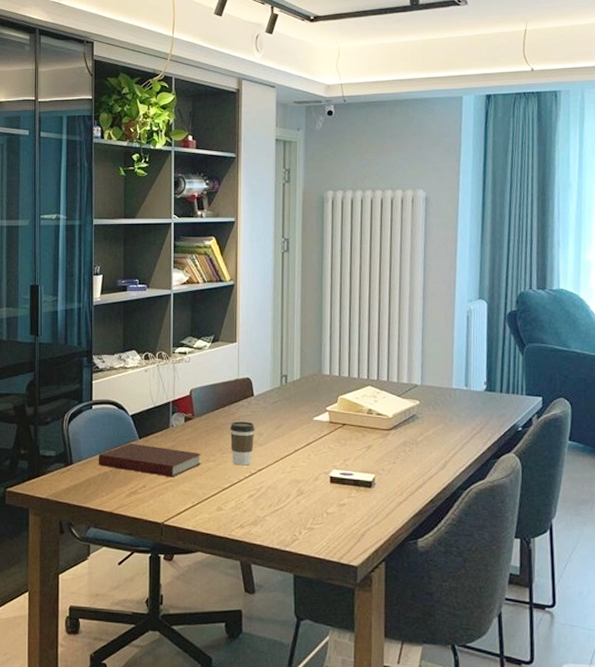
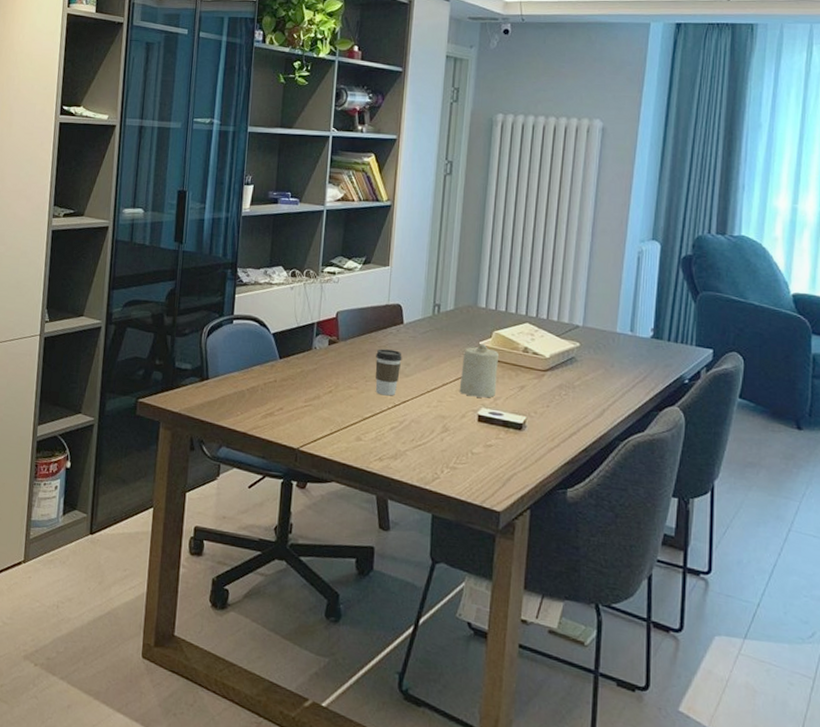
notebook: present [98,442,201,478] -> none [235,362,343,402]
candle: none [310,409,346,460] -> present [459,344,498,398]

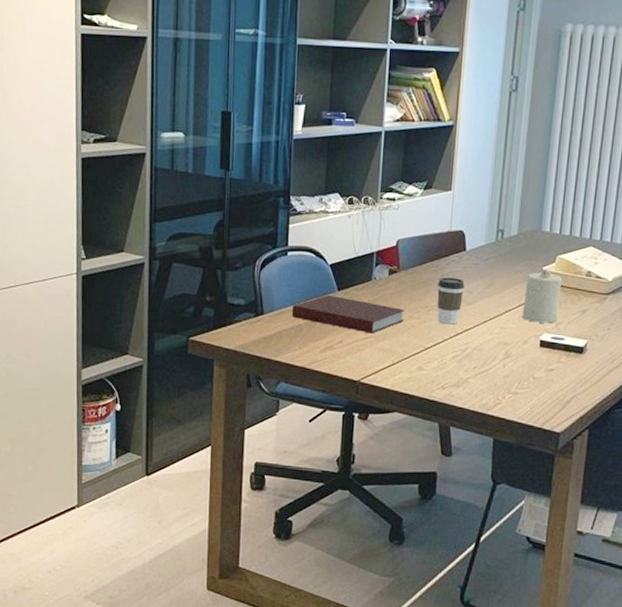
notebook: none [235,362,343,402] -> present [291,294,404,334]

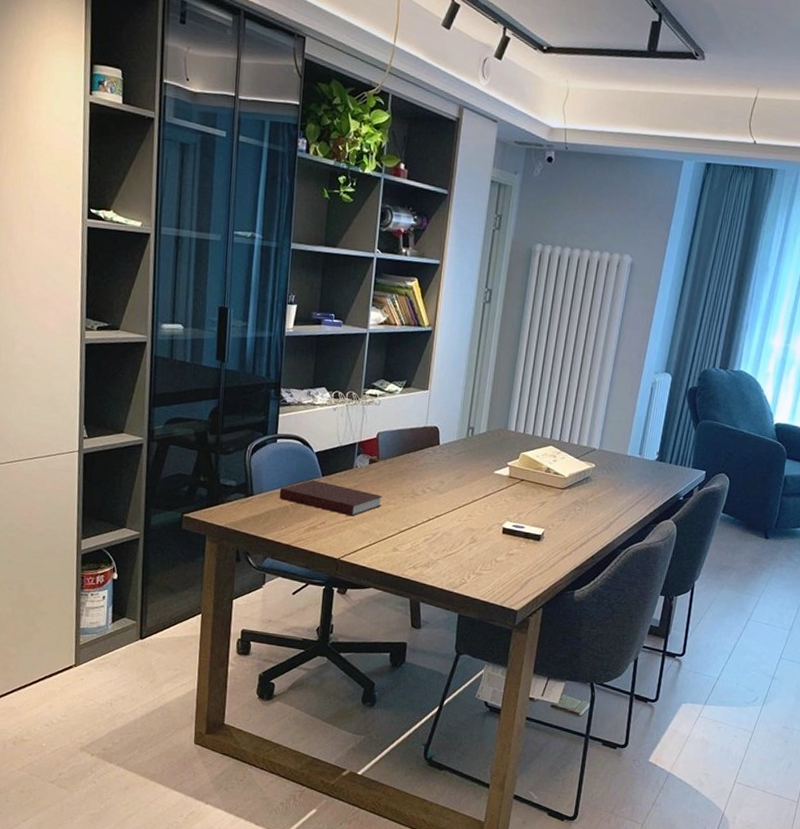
coffee cup: present [437,277,465,325] -> none [411,468,437,511]
candle: present [522,269,562,323] -> none [487,464,524,513]

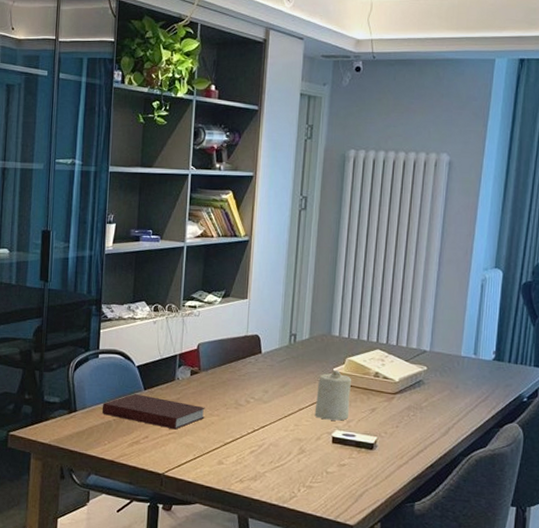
candle: none [487,464,524,513] -> present [314,370,351,421]

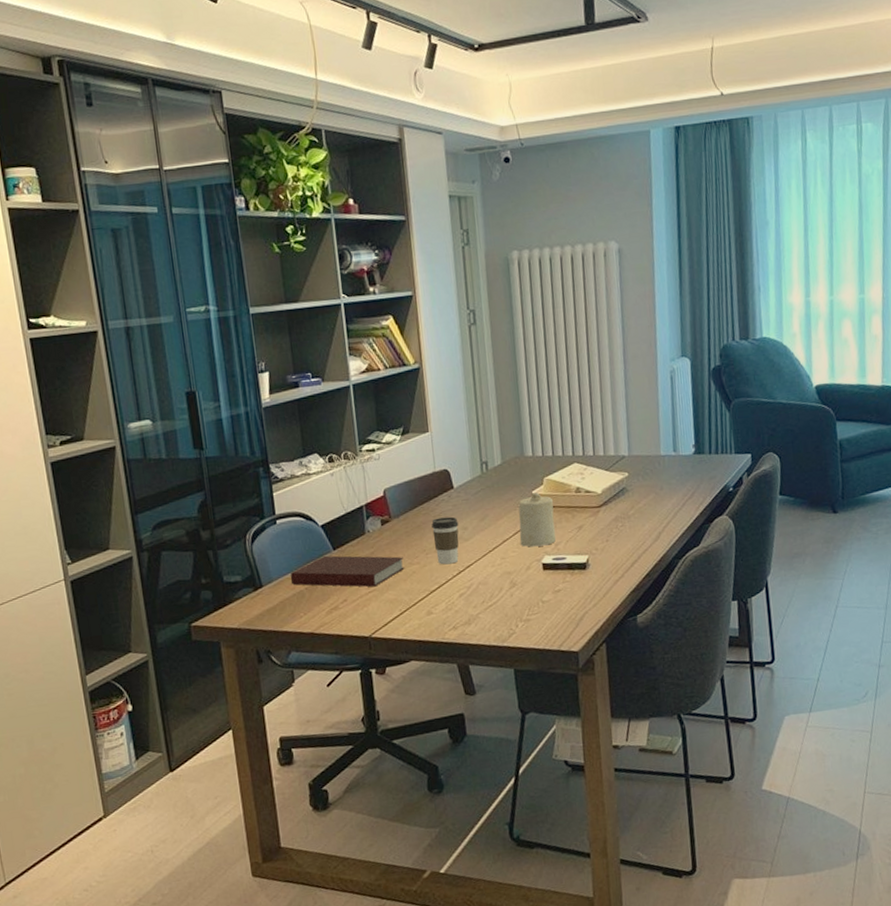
coffee cup: none [235,377,261,422] -> present [432,516,459,565]

